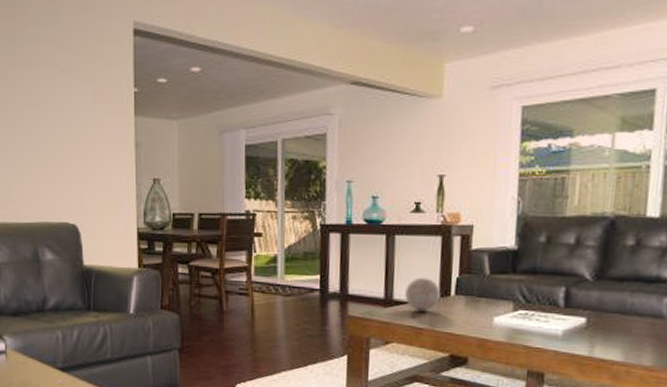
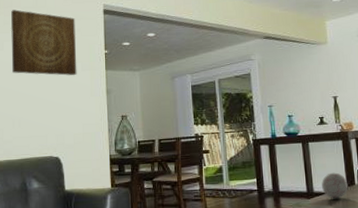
wall art: none [14,23,98,119] -> present [11,9,77,76]

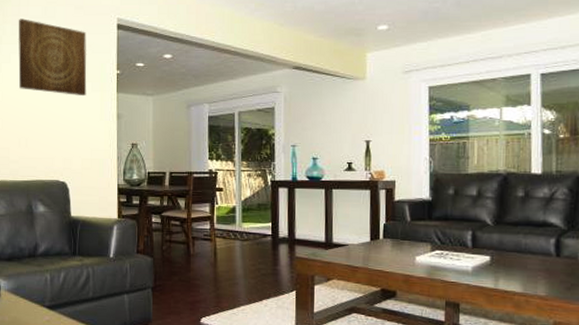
decorative ball: present [322,172,348,199] -> none [342,224,372,253]

